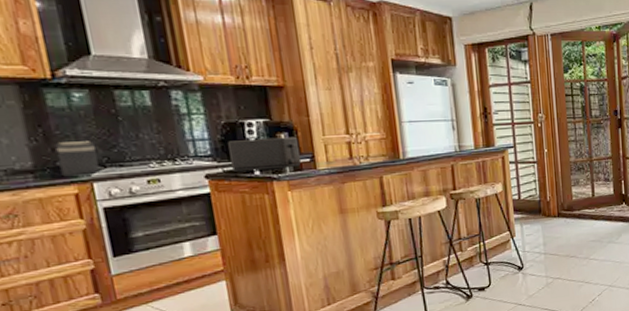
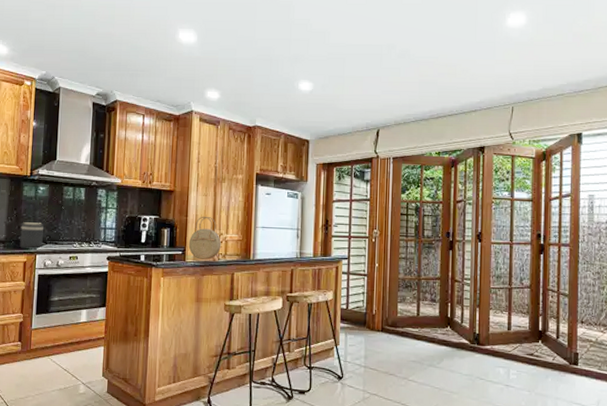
toaster: present [227,136,302,173] -> none [126,231,176,258]
handbag: none [316,114,361,165] -> present [188,216,221,260]

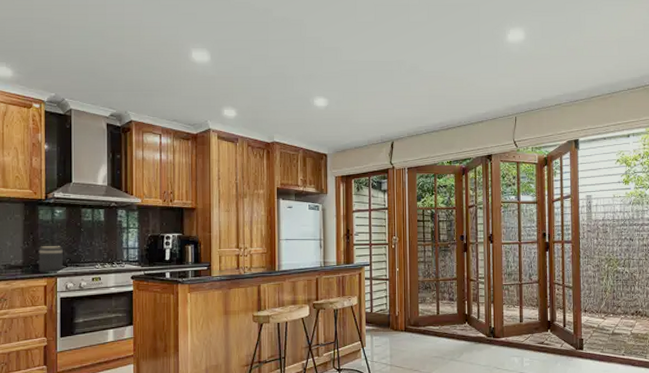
handbag: present [188,216,221,260] -> none [213,231,246,274]

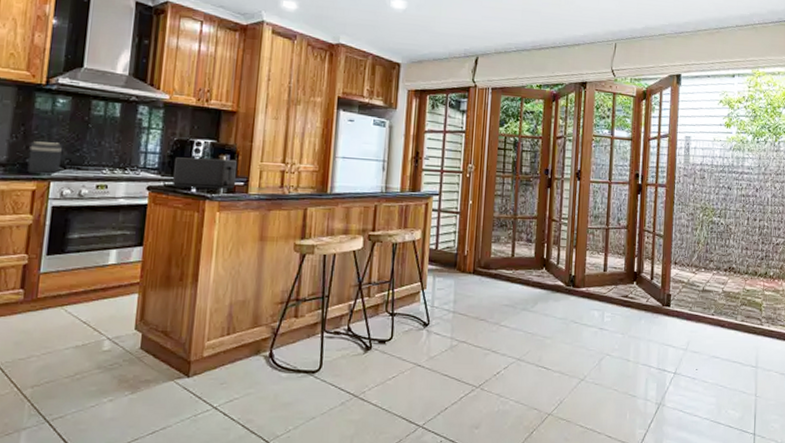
toaster: none [150,248,201,276] -> present [173,157,238,190]

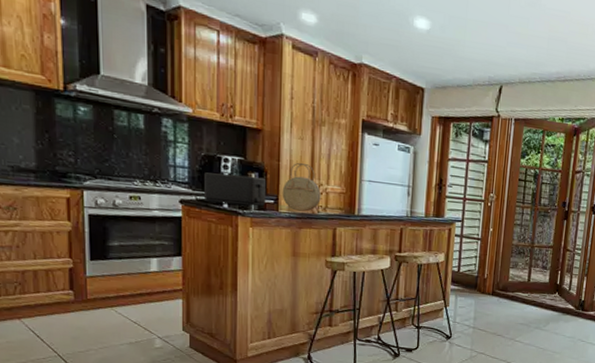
cylinder: present [27,141,62,175] -> none [57,149,91,184]
handbag: none [252,142,293,193] -> present [282,162,321,212]

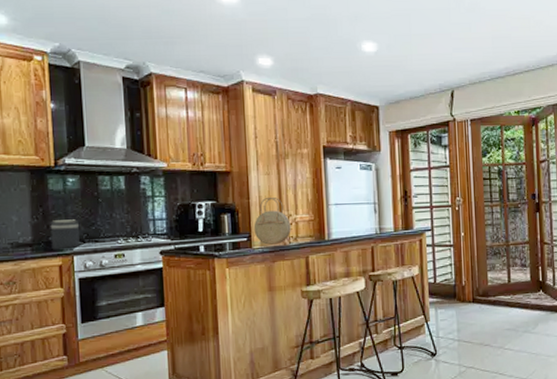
cylinder: none [57,149,91,184] -> present [50,219,80,251]
toaster: present [203,172,267,206] -> none [180,217,240,250]

